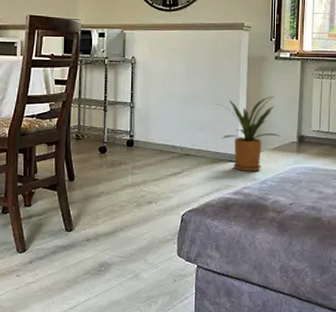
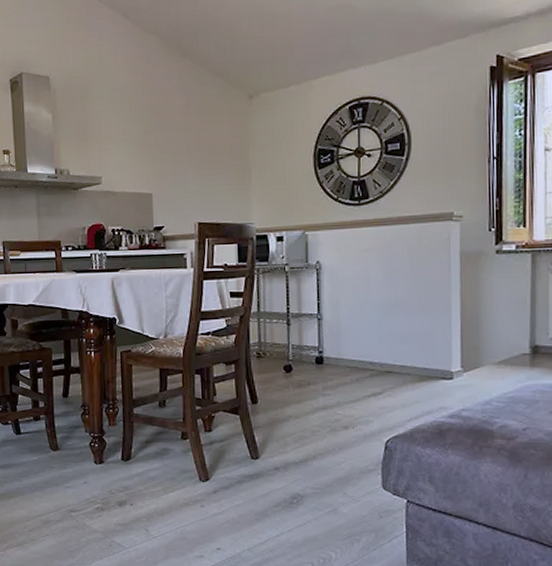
house plant: present [215,96,281,171] -> none [421,298,508,390]

